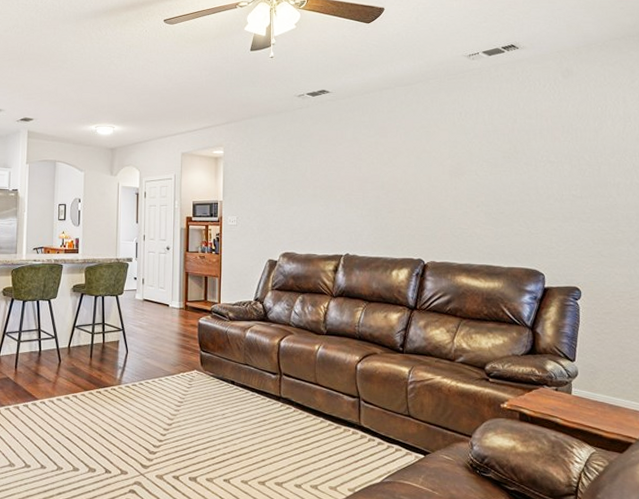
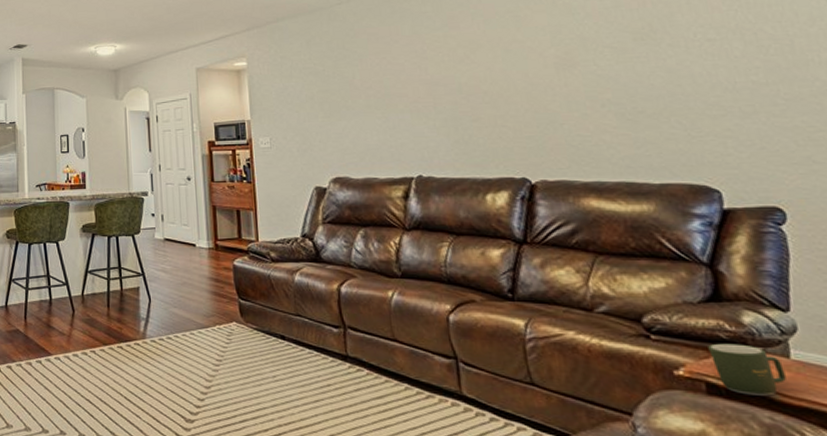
mug: none [524,384,567,421] -> present [708,343,786,396]

